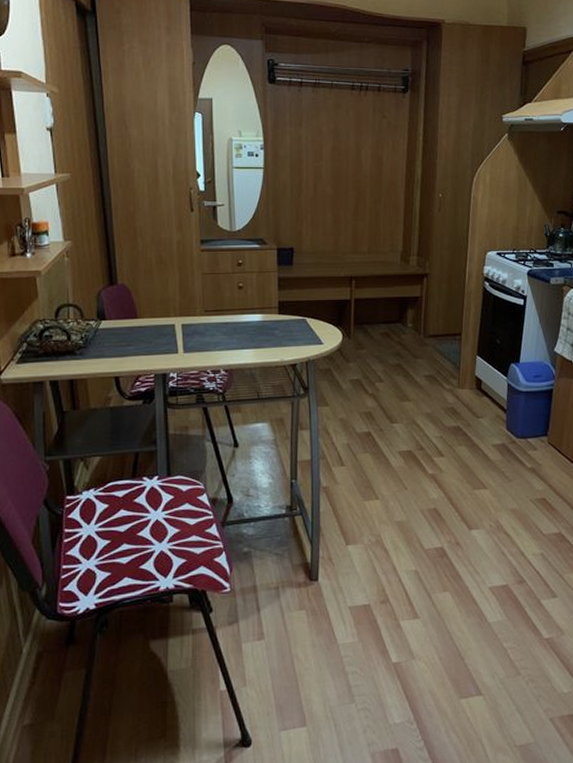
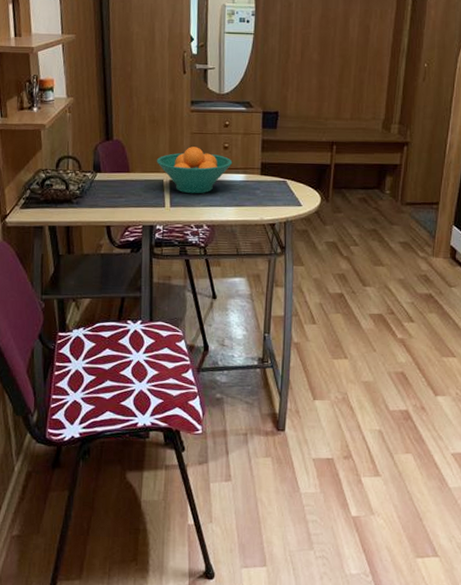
fruit bowl: none [166,288,248,338] -> present [156,147,233,194]

